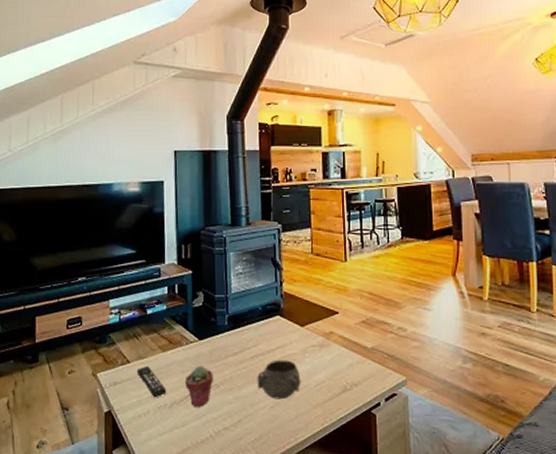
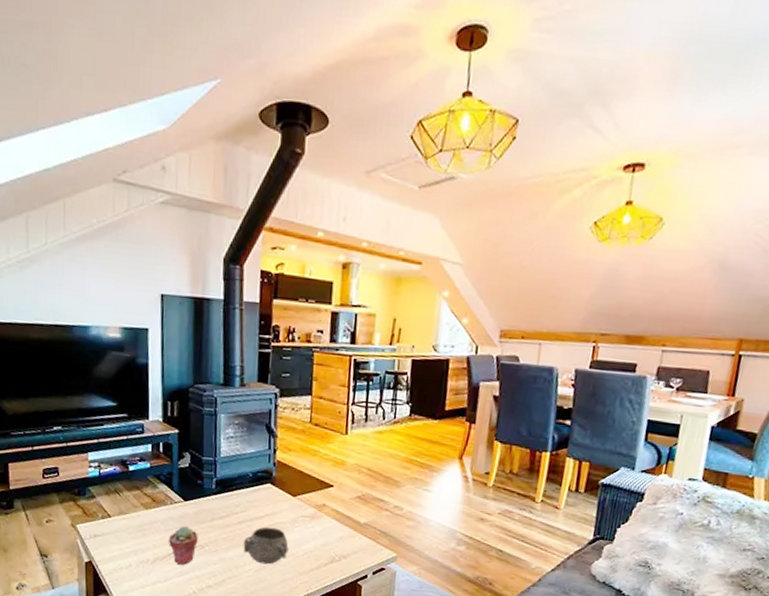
remote control: present [136,365,167,398] -> none [118,521,150,553]

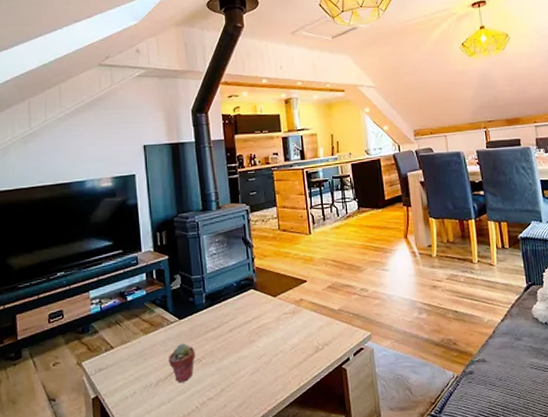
decorative bowl: present [243,526,289,565] -> none [236,329,277,366]

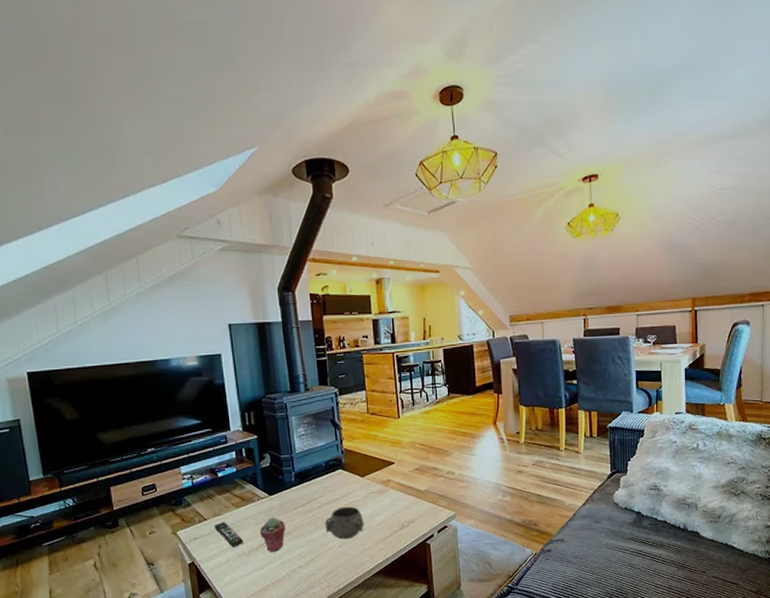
remote control: none [121,349,152,379] -> present [214,521,244,548]
decorative bowl: none [236,329,277,366] -> present [325,506,364,540]

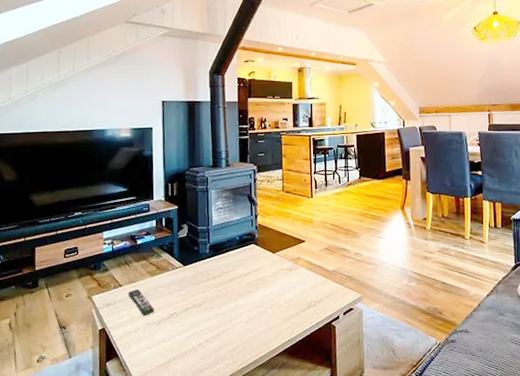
potted succulent: present [259,517,286,553] -> none [170,288,196,324]
decorative bowl: present [325,506,364,540] -> none [234,281,272,315]

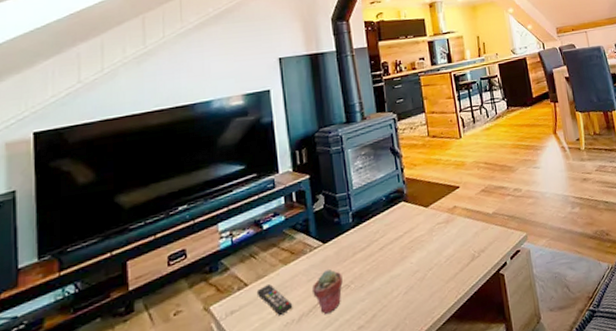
potted succulent: none [170,288,196,324] -> present [311,269,343,315]

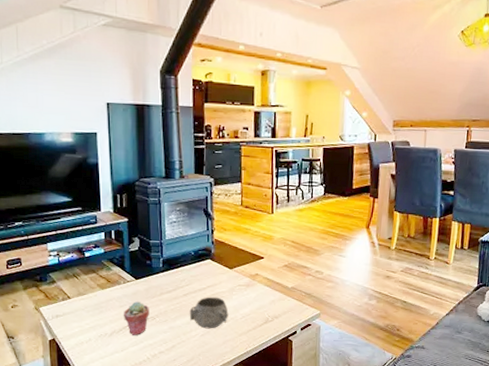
remote control: present [256,283,293,317] -> none [77,301,107,328]
decorative bowl: none [387,242,432,285] -> present [189,296,229,329]

